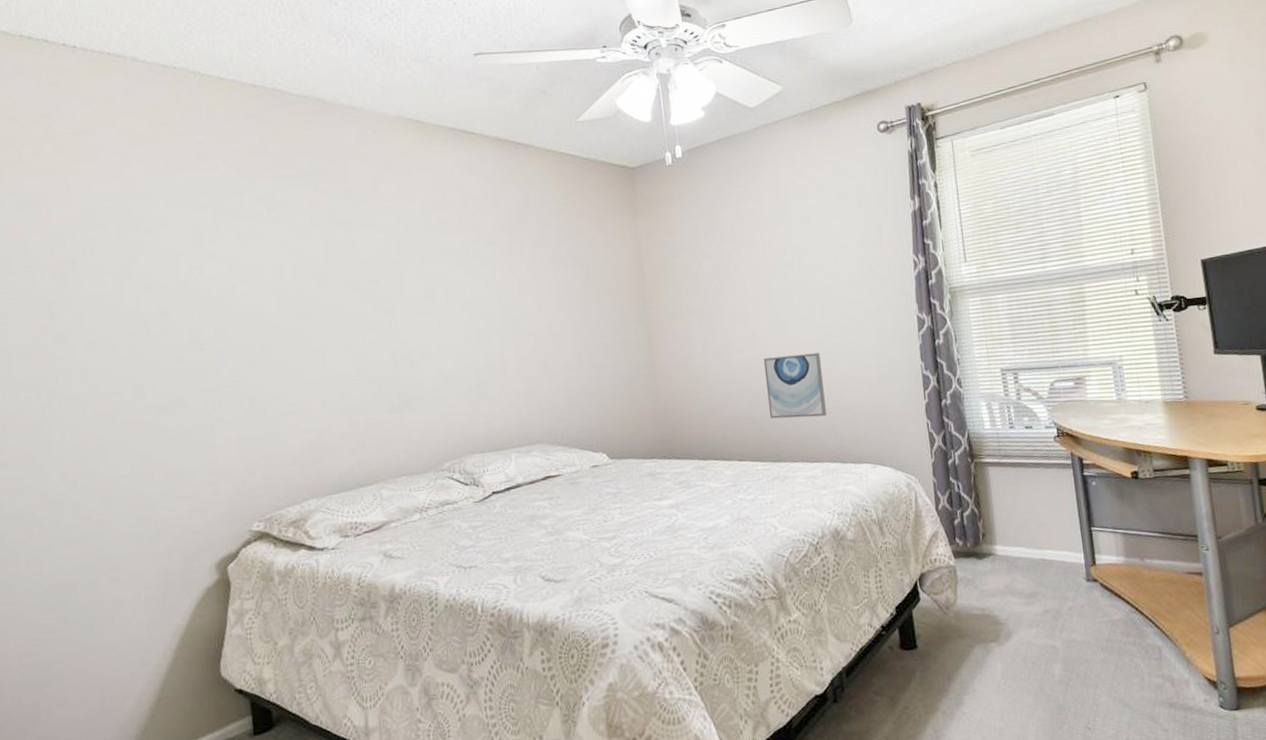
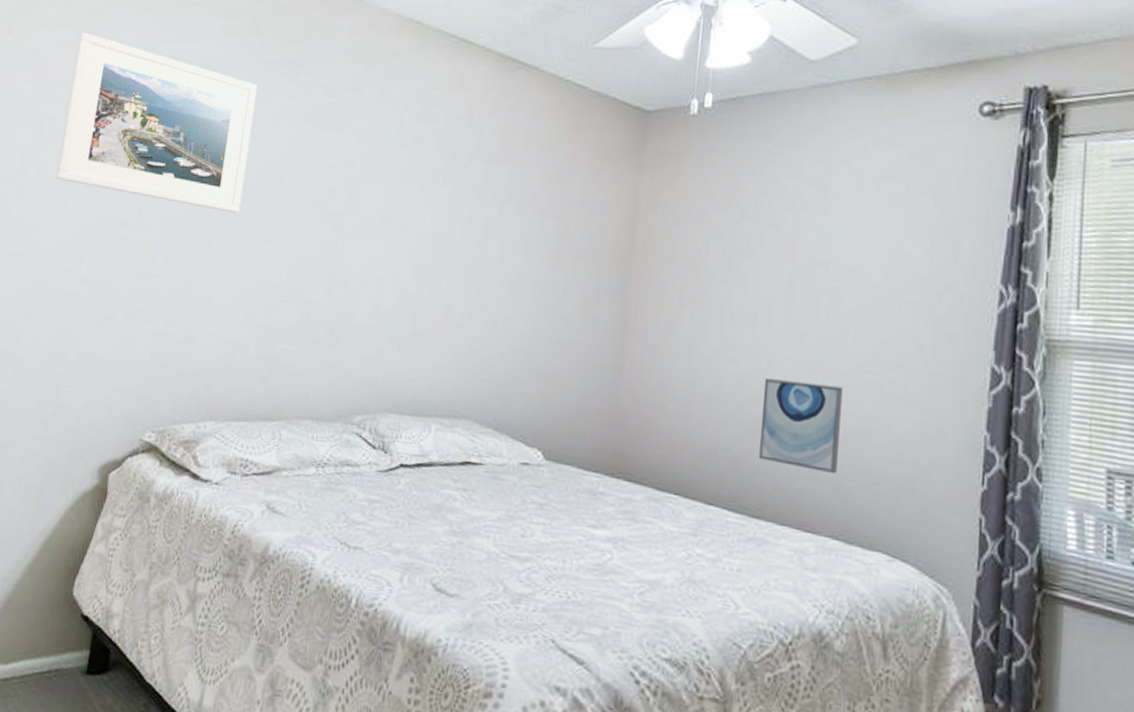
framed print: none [78,176,291,321] -> present [55,32,258,214]

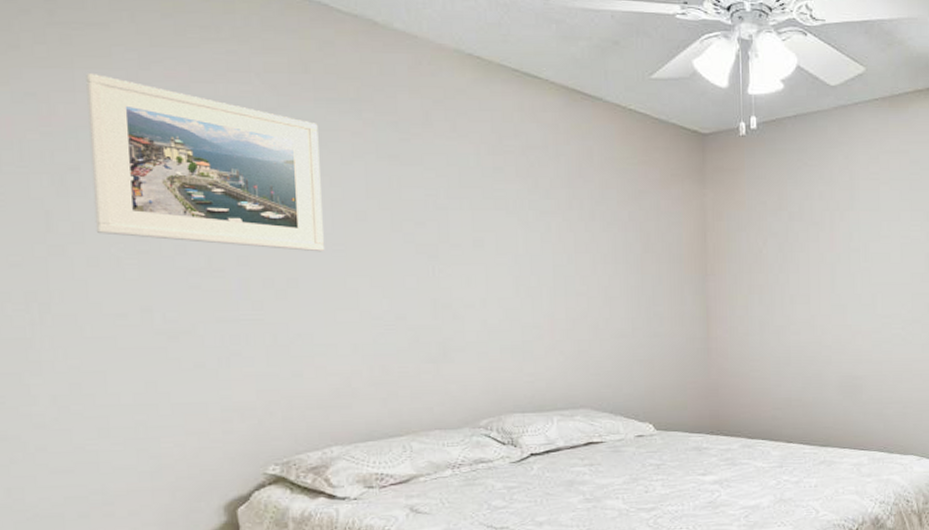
wall art: present [758,378,843,475] -> none [820,342,878,406]

